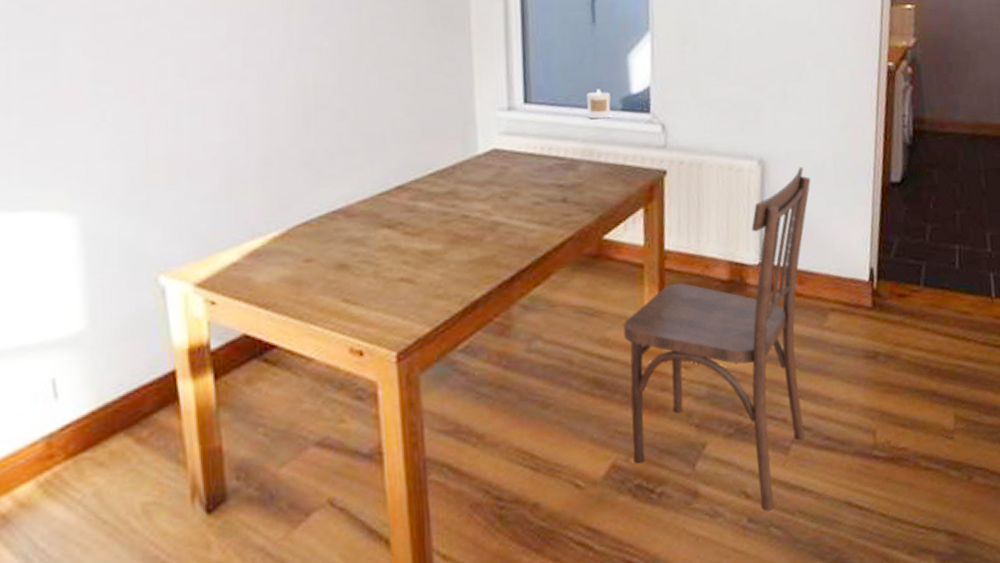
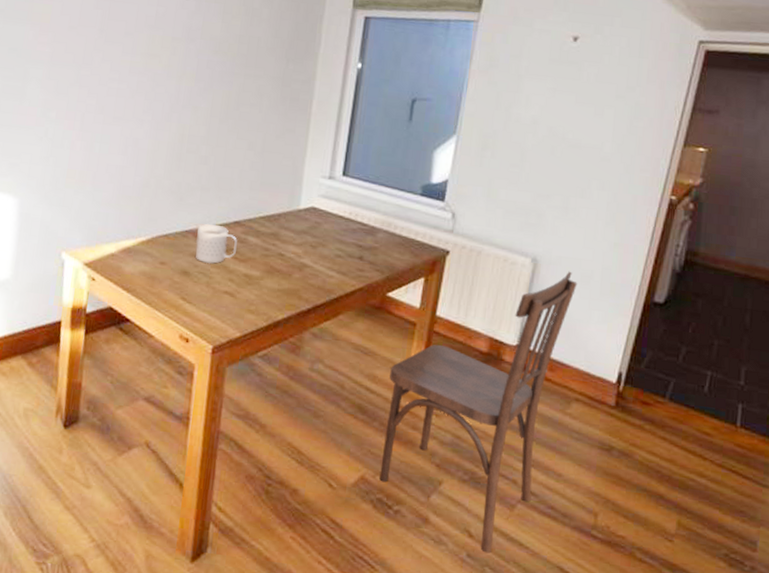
mug: none [348,196,406,248] -> present [195,224,237,264]
candle: present [587,89,611,120] -> none [392,174,414,200]

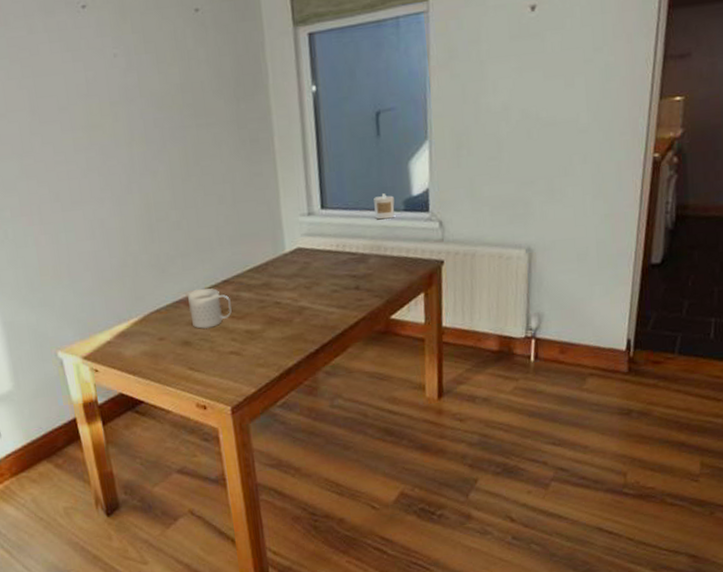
dining chair: present [379,271,578,554] -> none [408,253,575,532]
candle: none [392,174,414,200] -> present [374,193,395,220]

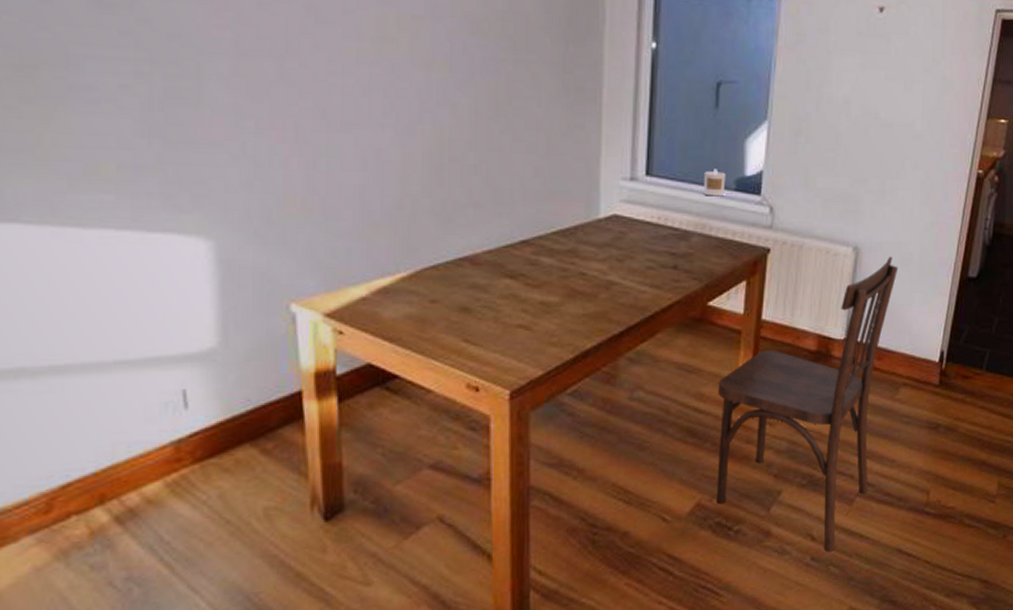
mug: present [188,288,232,329] -> none [473,248,527,294]
dining chair: none [408,253,575,532] -> present [716,256,898,552]

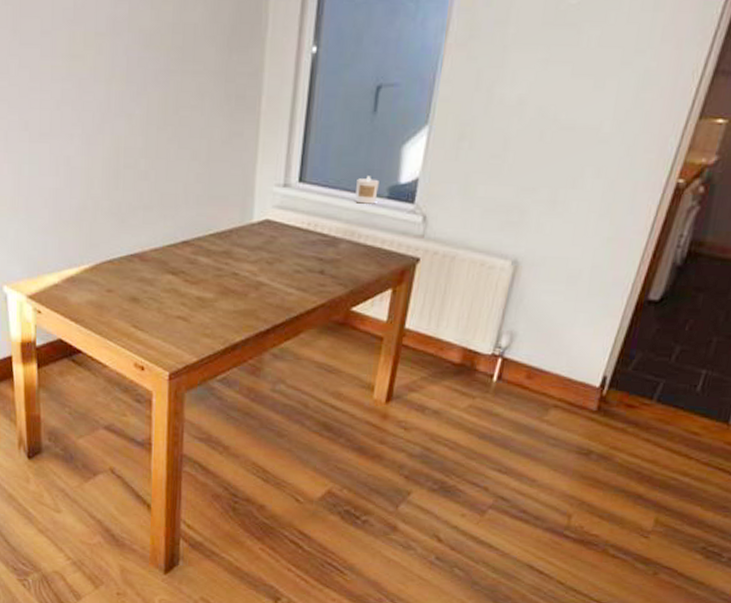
dining chair: present [716,256,898,552] -> none [347,272,563,556]

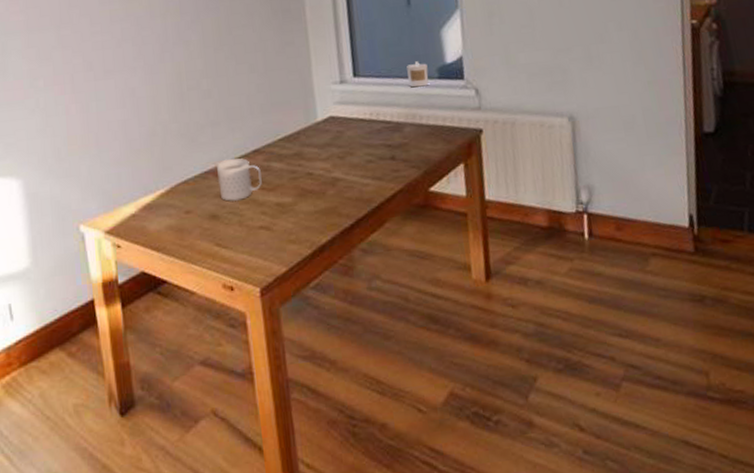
mug: none [142,246,187,288] -> present [217,158,262,201]

